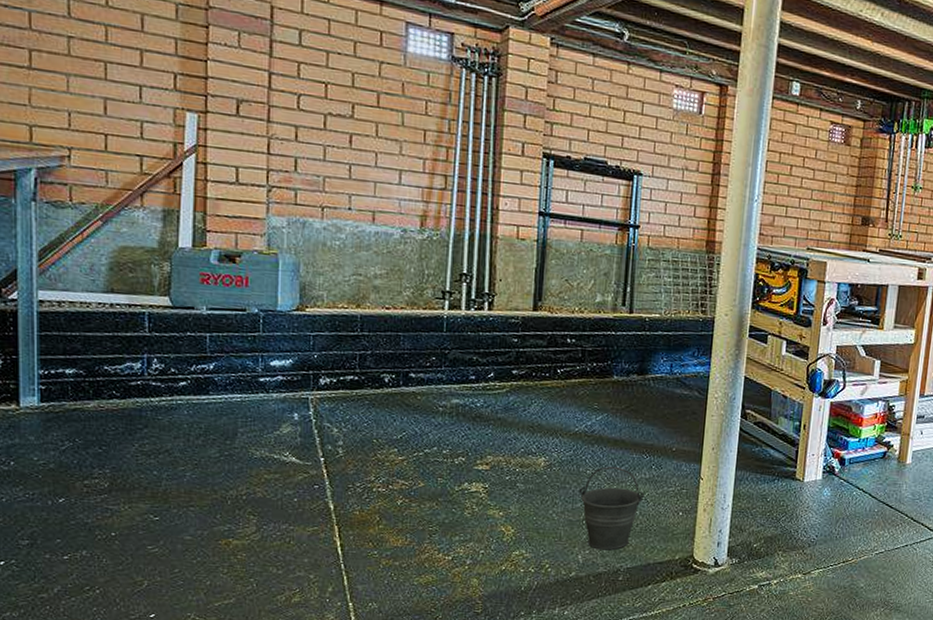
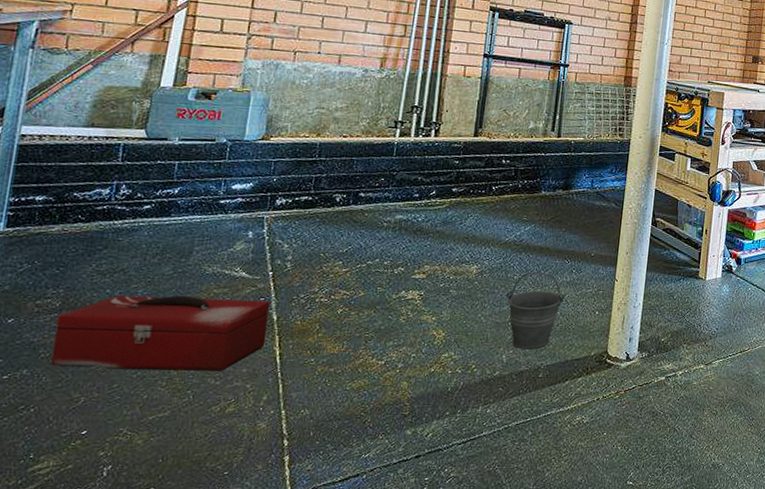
toolbox: none [108,477,325,560] -> present [50,295,270,371]

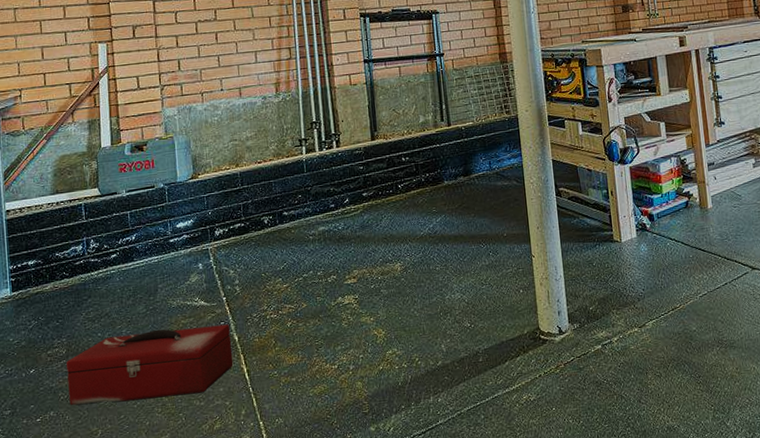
bucket: present [506,272,565,350] -> none [432,260,488,337]

